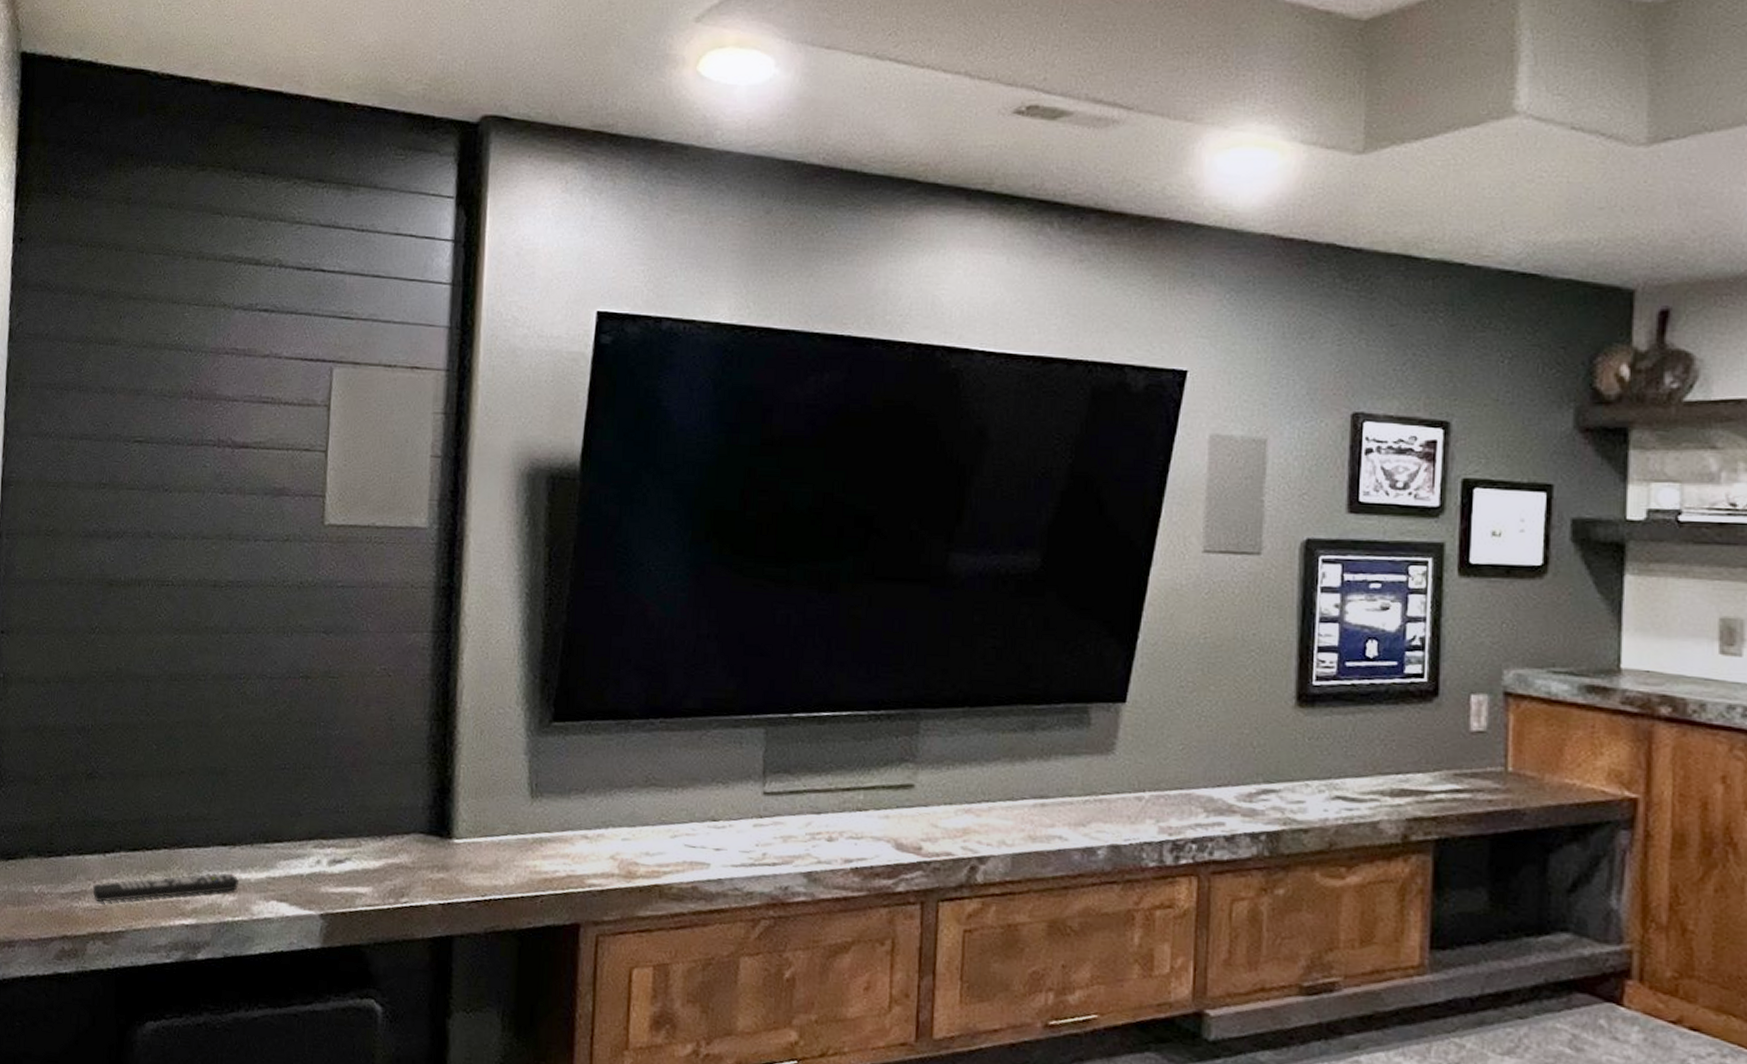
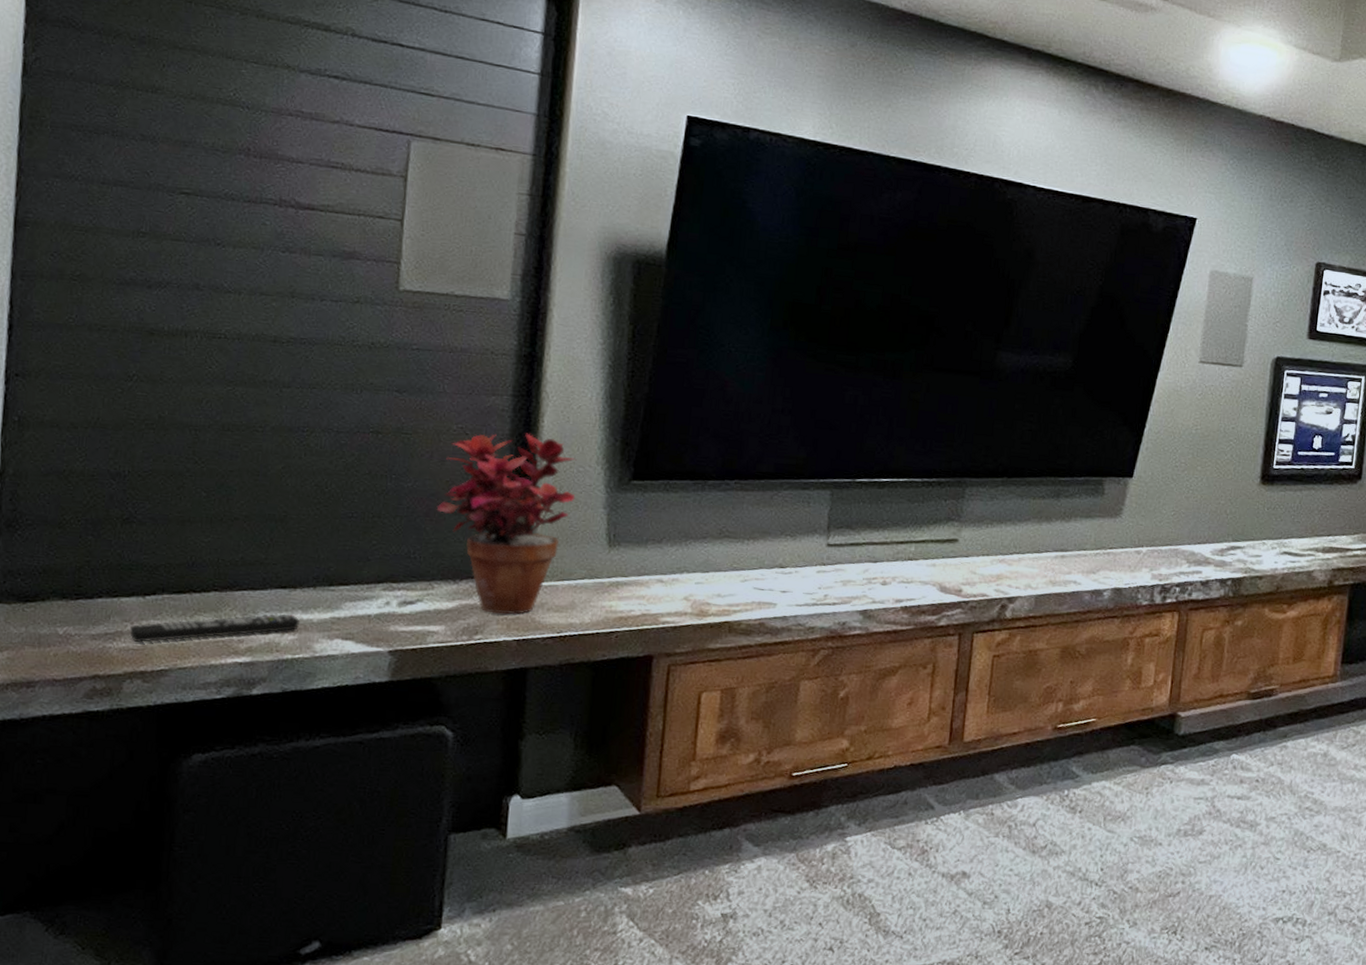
potted plant: none [362,672,496,876] -> present [436,433,577,615]

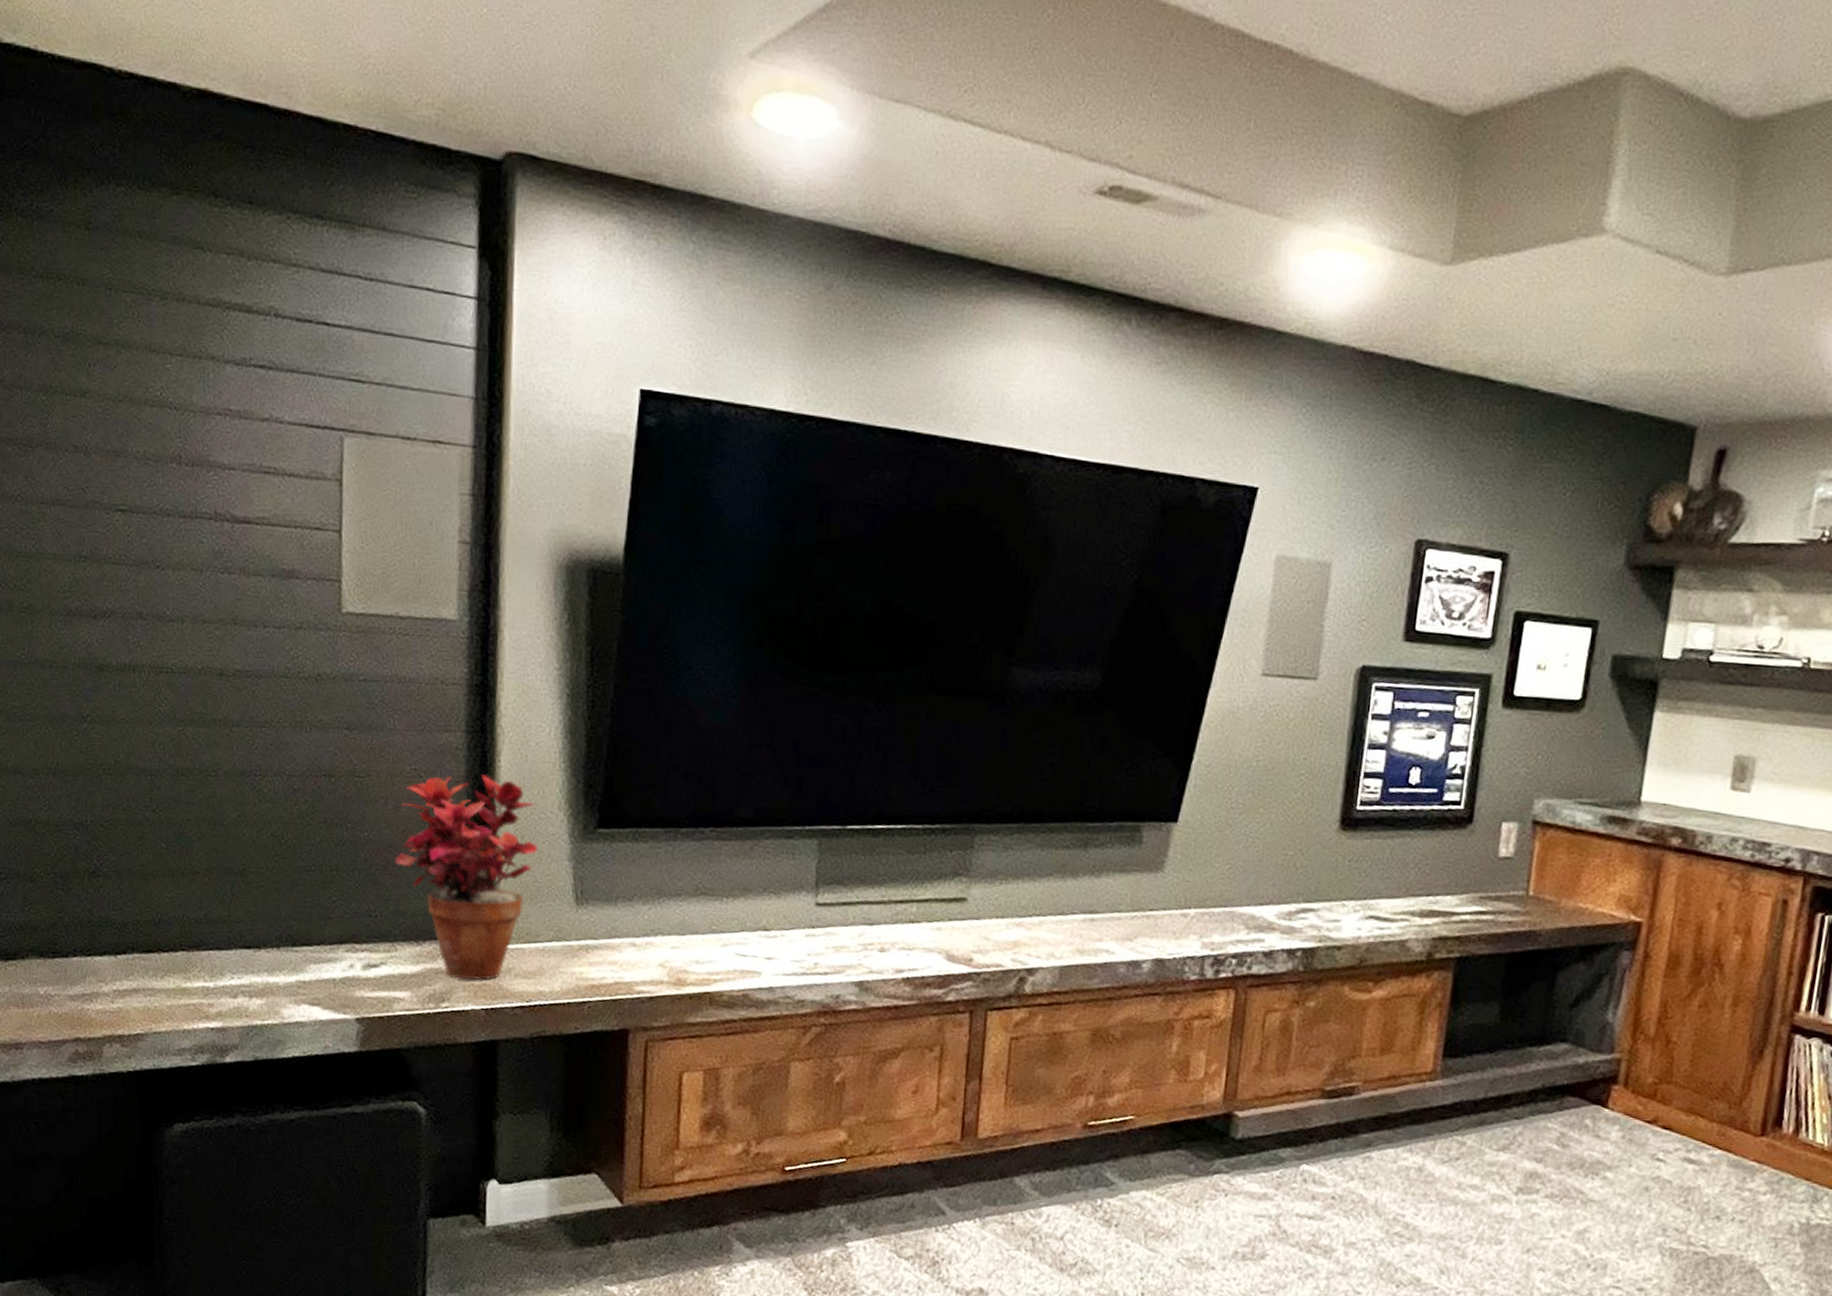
remote control: present [130,614,301,642] -> none [105,976,267,1004]

